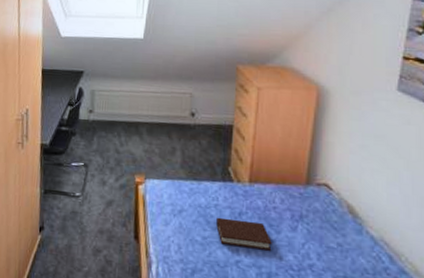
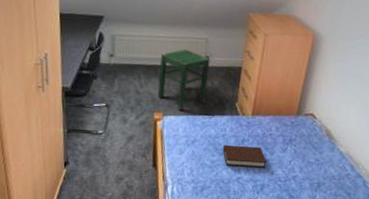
stool: none [140,104,196,173] -> present [158,49,210,110]

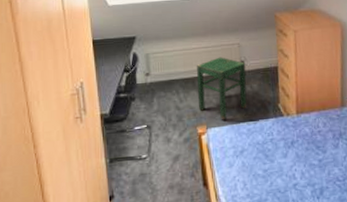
book: present [223,144,267,168] -> none [273,146,321,173]

